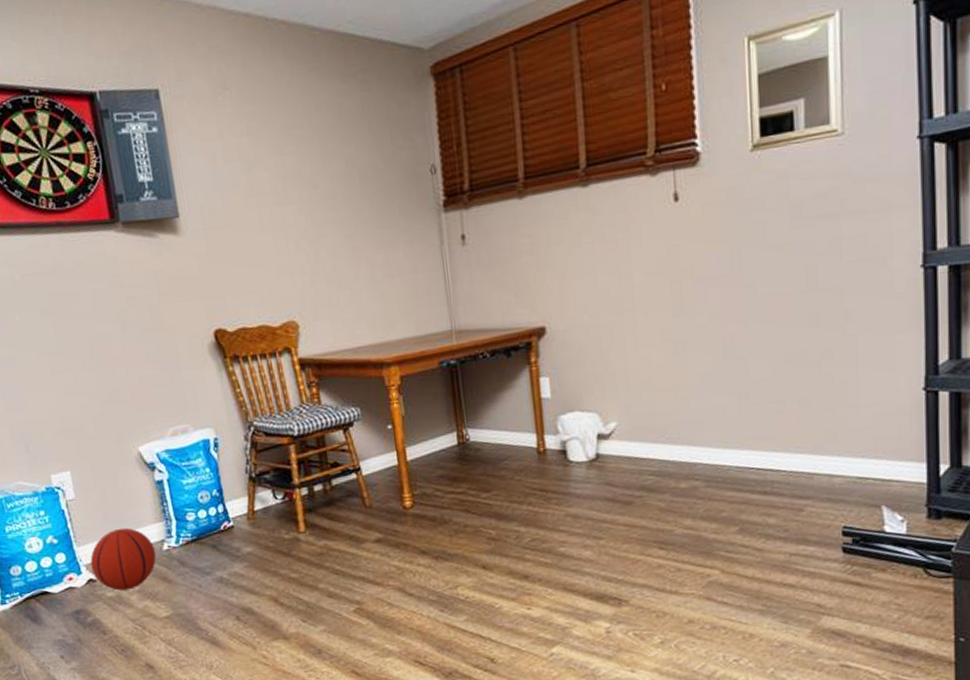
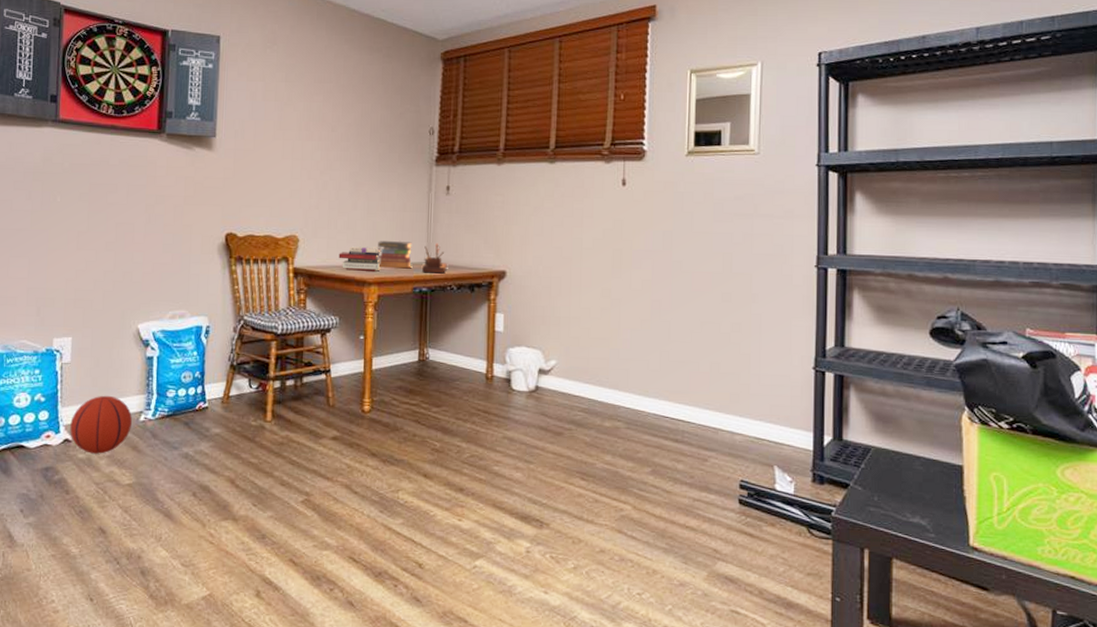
books: none [347,320,400,353] -> present [338,246,382,271]
books: none [390,308,434,344] -> present [376,241,412,269]
desk organizer: none [445,305,476,343] -> present [422,243,447,274]

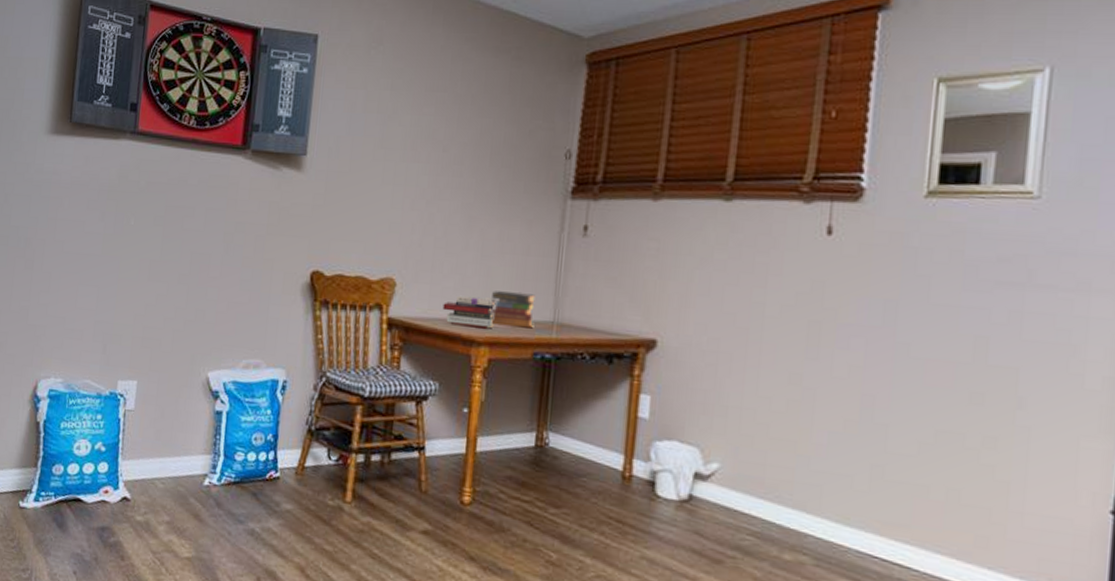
ball: present [70,395,132,454] -> none [129,450,196,519]
desk organizer: present [422,243,447,274] -> none [546,297,579,338]

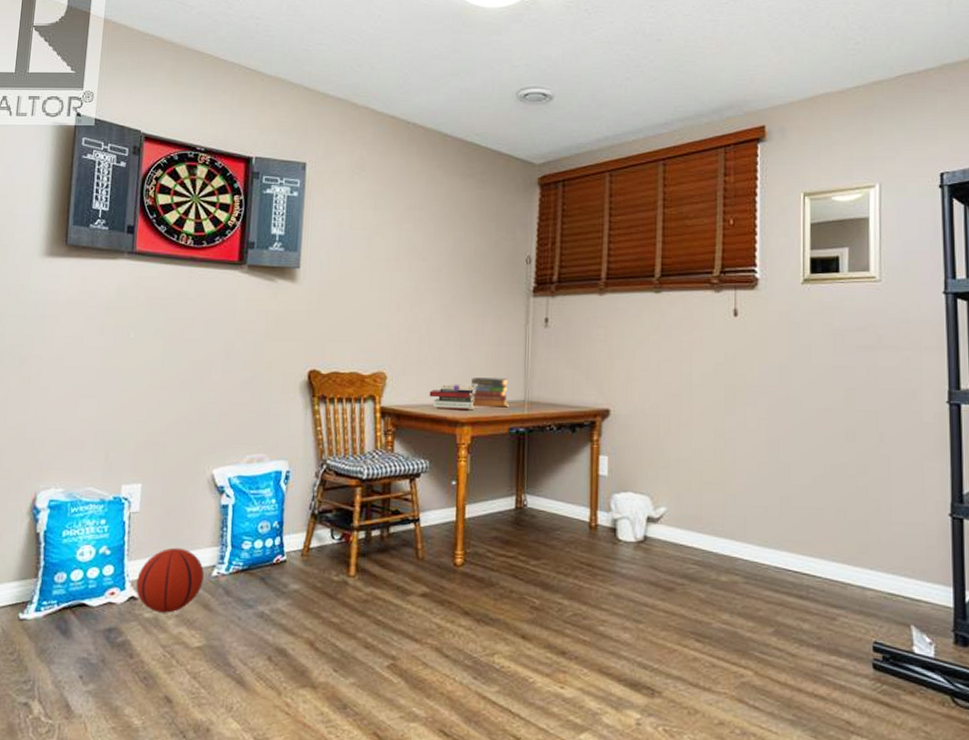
ball: none [129,450,196,519] -> present [136,547,204,613]

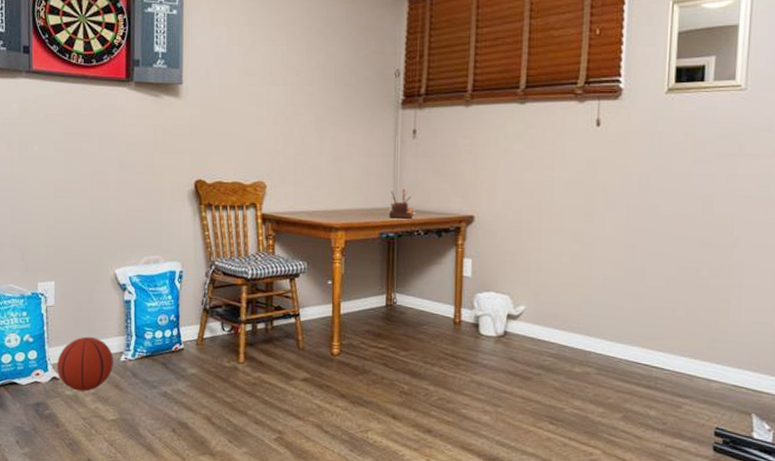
books: present [429,383,476,411] -> none [305,192,349,217]
books: present [470,377,508,408] -> none [343,186,379,214]
desk organizer: none [519,379,546,413] -> present [389,188,414,219]

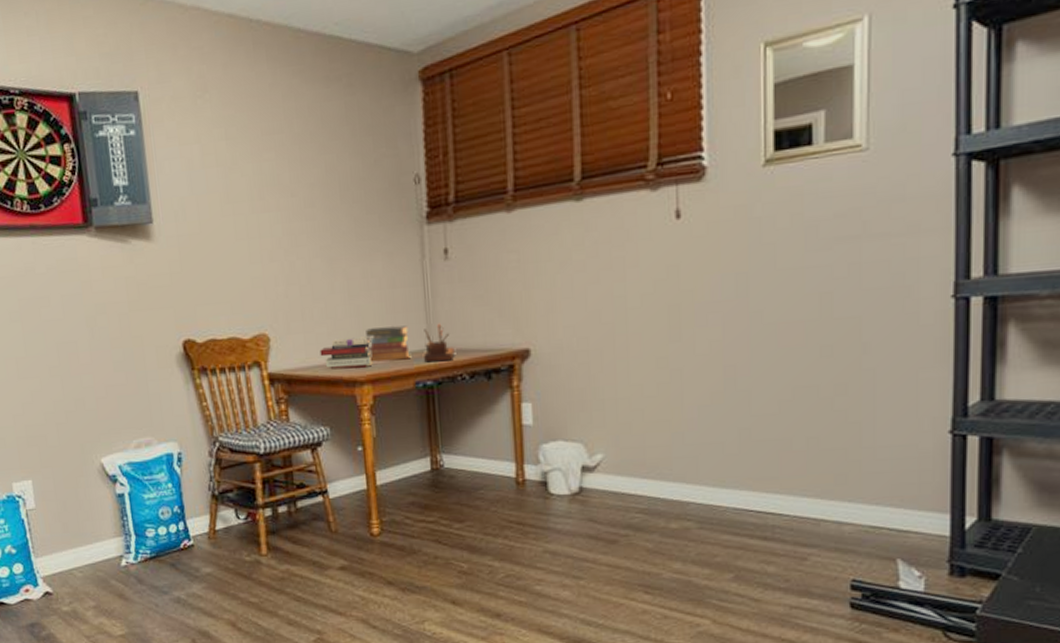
ball: present [57,336,113,391] -> none [47,541,114,605]
books: none [305,192,349,217] -> present [319,336,374,370]
books: none [343,186,379,214] -> present [366,325,410,362]

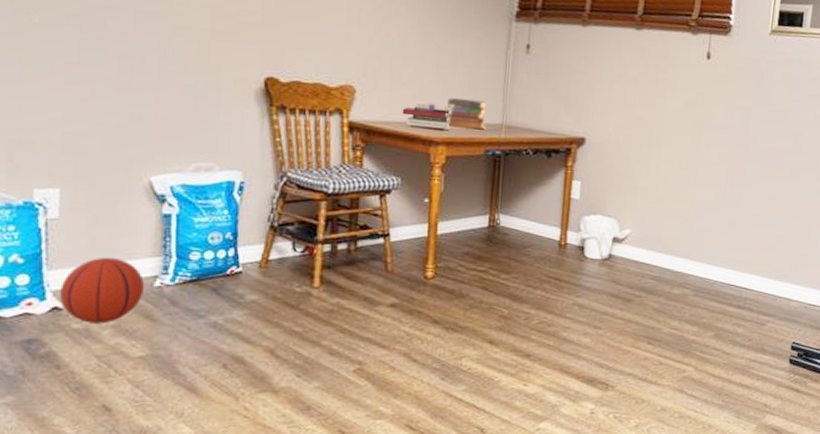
ball: none [47,541,114,605] -> present [60,257,144,324]
desk organizer: present [424,323,455,363] -> none [496,104,524,137]

